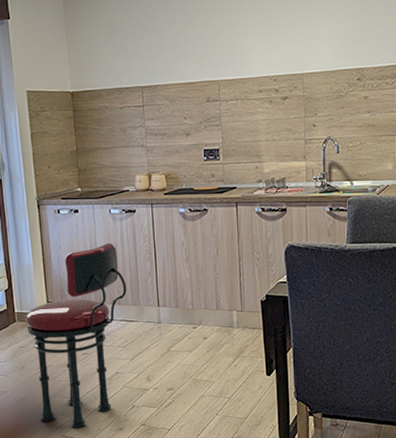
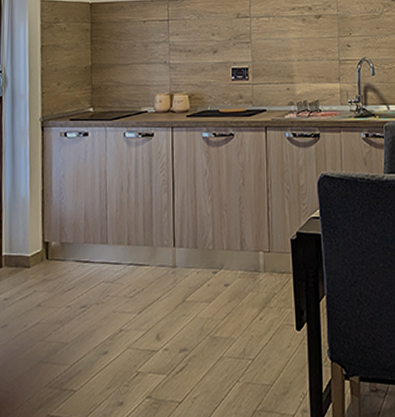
stool: present [25,242,127,428] -> none [14,170,138,404]

